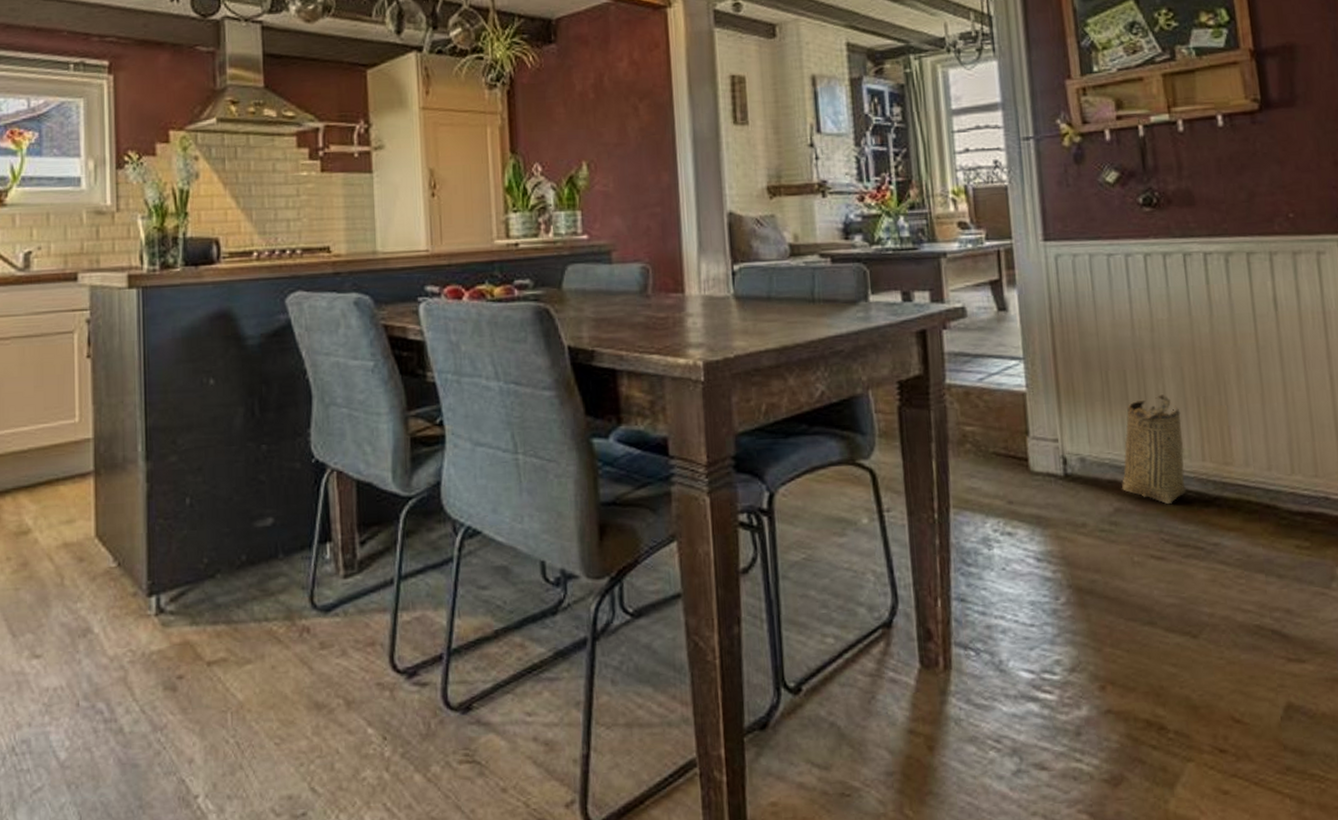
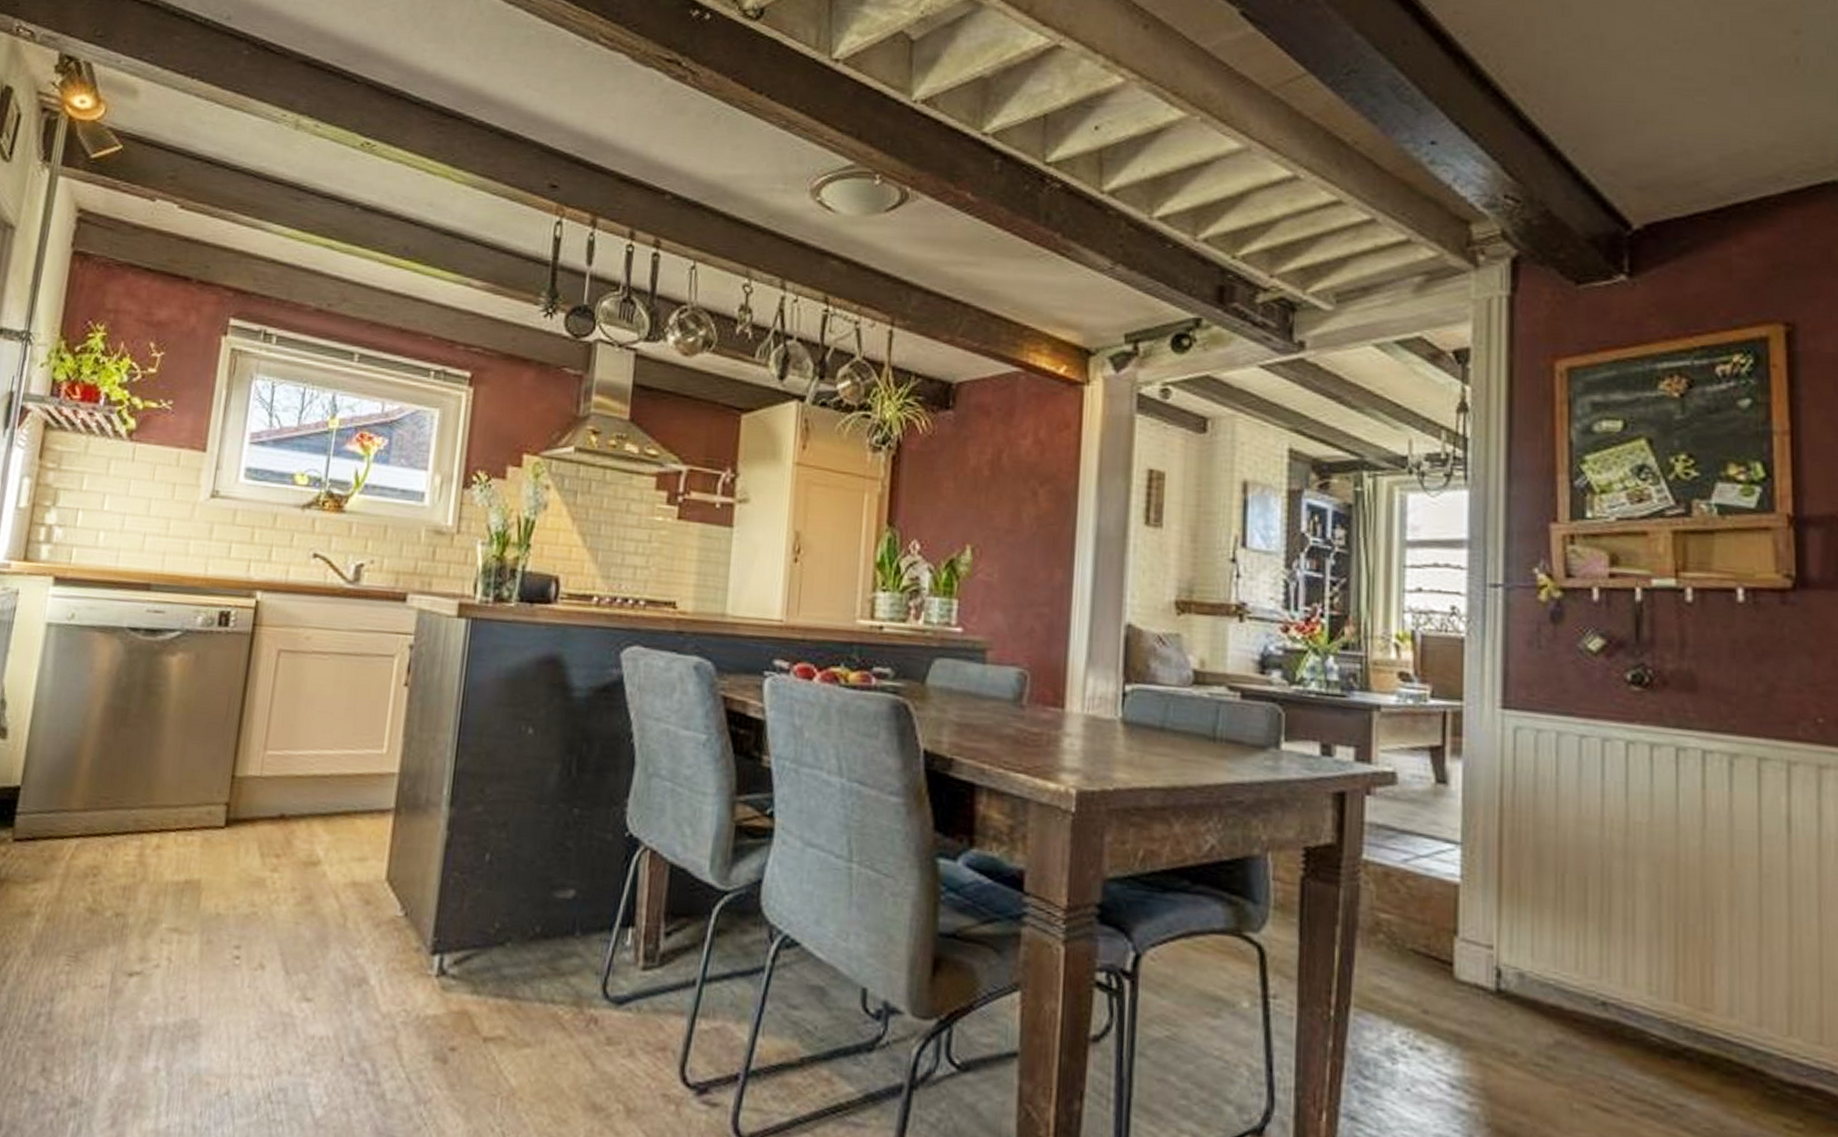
basket: present [1121,394,1186,505] -> none [1566,912,1652,1048]

